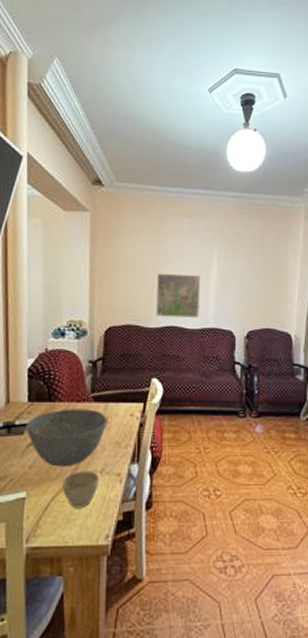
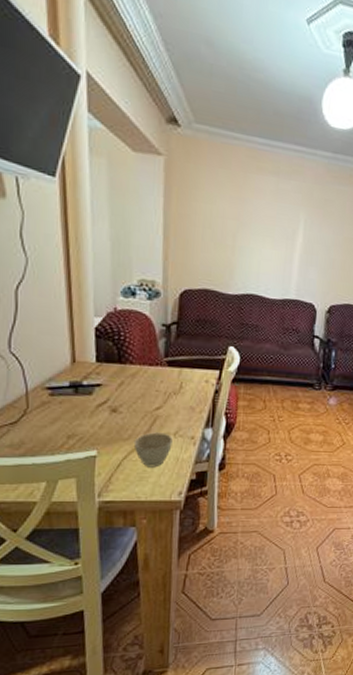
bowl: present [25,409,108,467] -> none [94,371,182,429]
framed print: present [156,273,200,318] -> none [235,235,284,288]

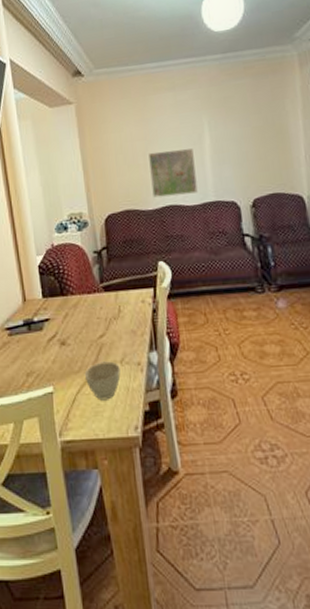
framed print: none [235,235,284,288] -> present [148,149,198,198]

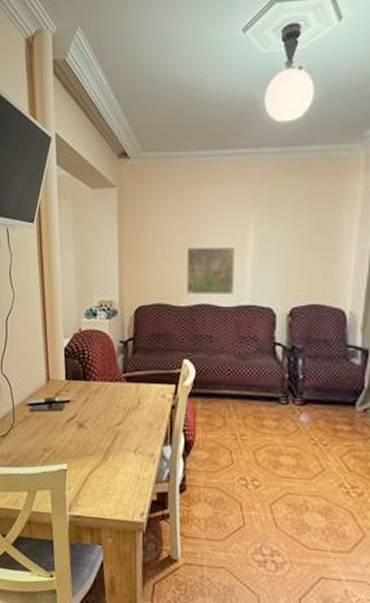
cup: present [84,361,121,401] -> none [98,448,133,485]

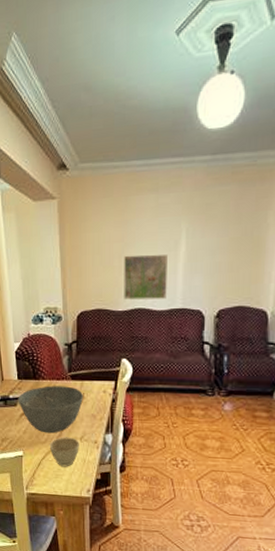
bowl: none [64,388,140,444] -> present [18,386,84,434]
cup: none [98,448,133,485] -> present [49,437,79,467]

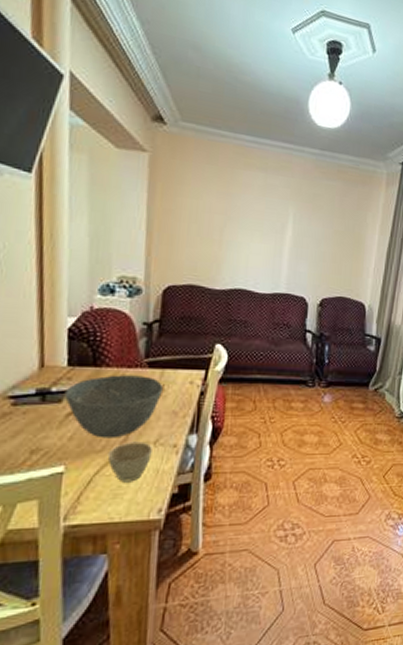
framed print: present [124,254,168,300] -> none [222,229,273,282]

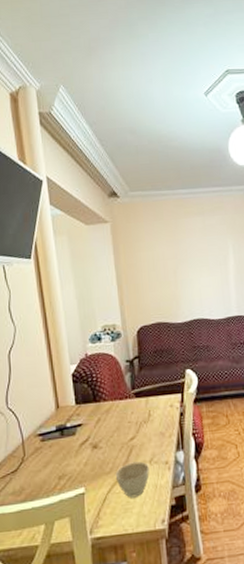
bowl: present [64,375,164,438] -> none [76,405,151,462]

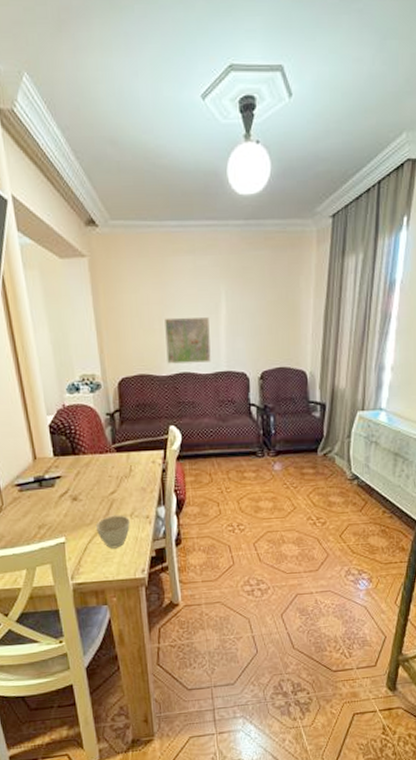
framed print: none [179,268,223,312] -> present [165,317,211,364]

